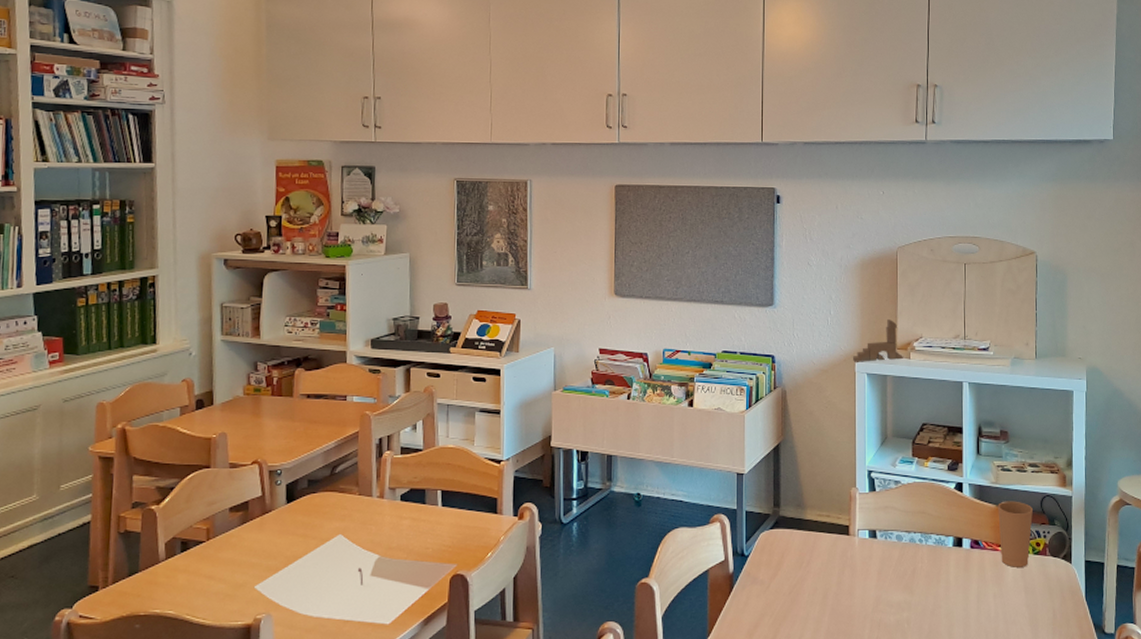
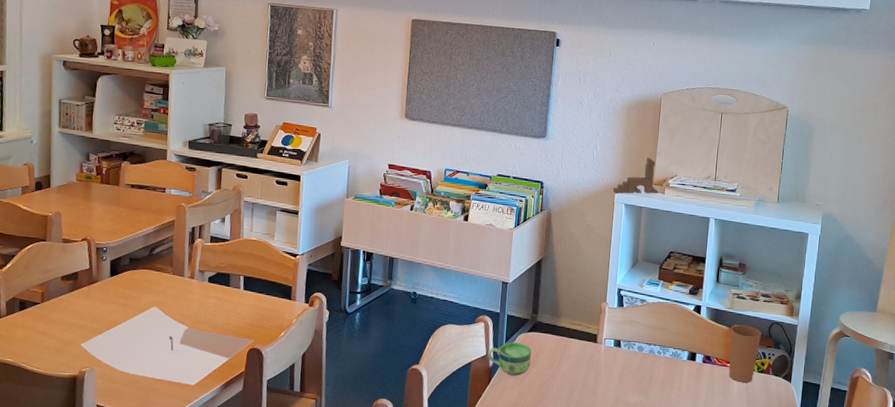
cup: none [727,543,777,581] -> present [488,342,532,376]

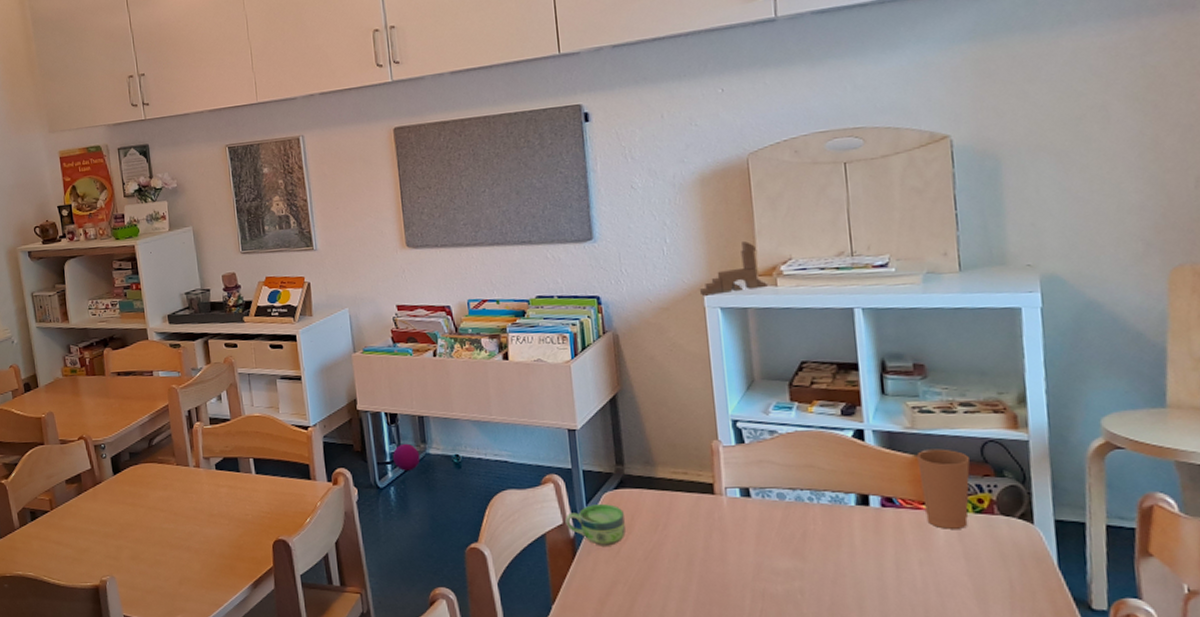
paper sheet: present [80,305,255,386] -> none [96,501,279,588]
ball: none [362,278,386,301] -> present [392,443,421,471]

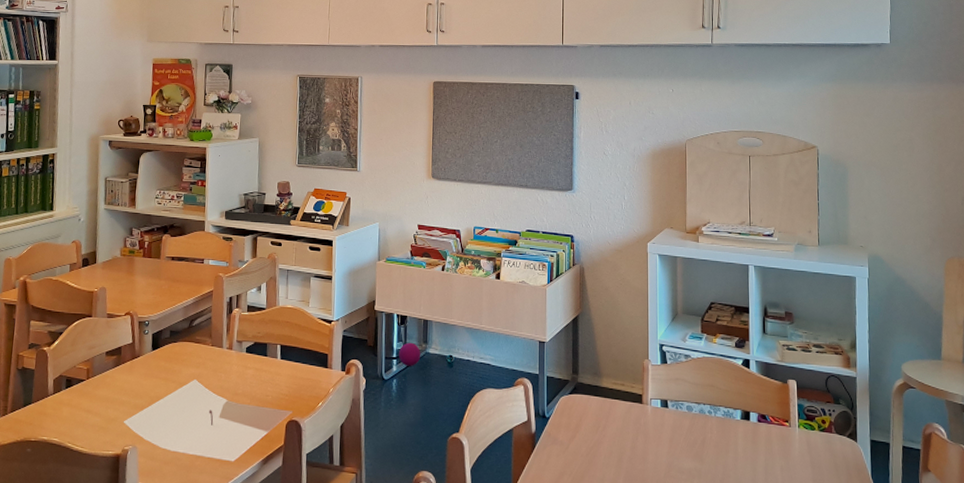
paper sheet: none [96,501,279,588] -> present [123,378,293,462]
cup: present [566,504,627,546] -> none [530,406,575,442]
wooden toy: present [699,241,768,296] -> none [644,206,692,244]
cup: present [917,448,970,529] -> none [784,379,818,443]

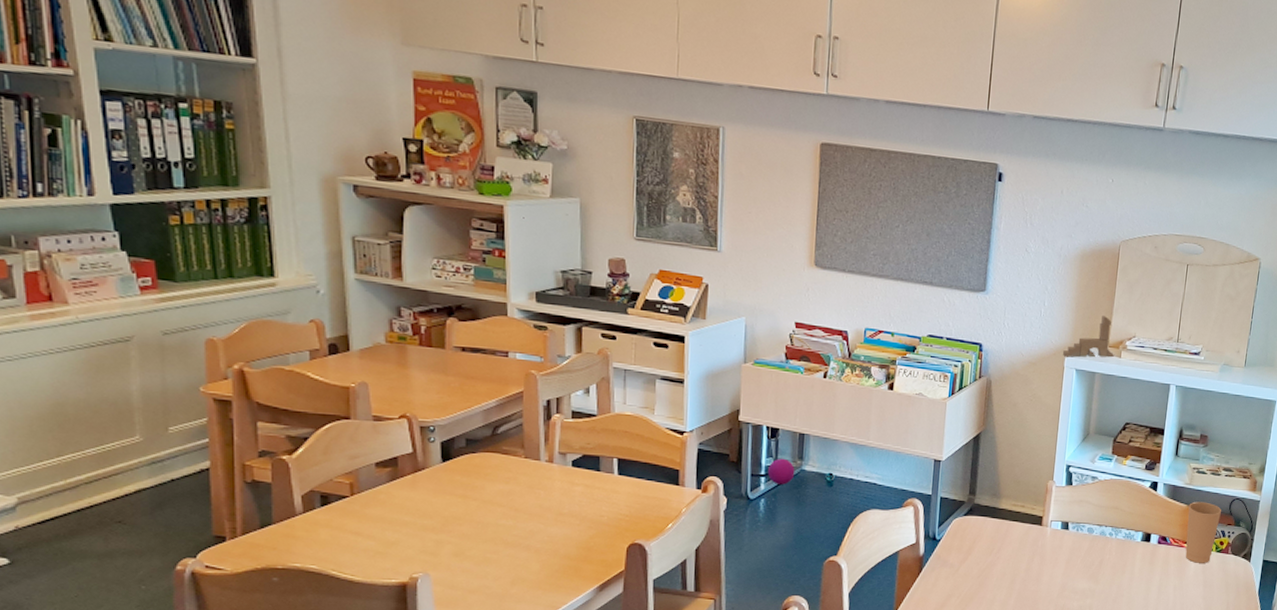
paper sheet: present [123,378,293,462] -> none [407,496,636,590]
wooden toy: none [644,206,692,244] -> present [1062,316,1114,358]
cup: none [784,379,818,443] -> present [1185,501,1221,563]

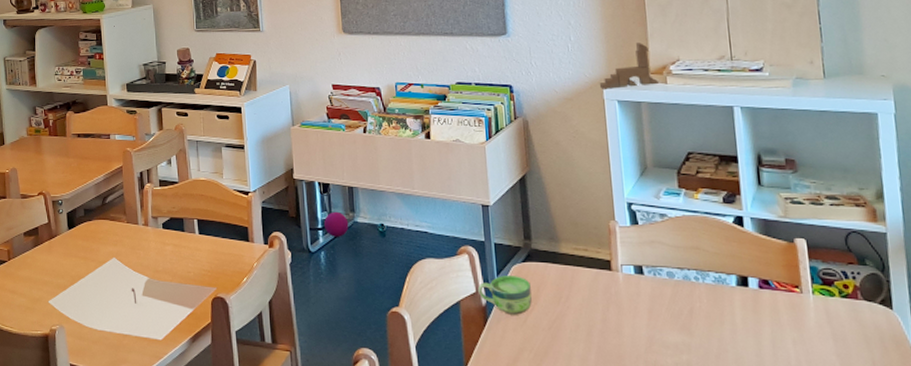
paper sheet: none [407,496,636,590] -> present [48,257,218,341]
cup: none [918,528,969,565] -> present [478,276,533,315]
cup: present [1185,501,1221,563] -> none [789,237,836,311]

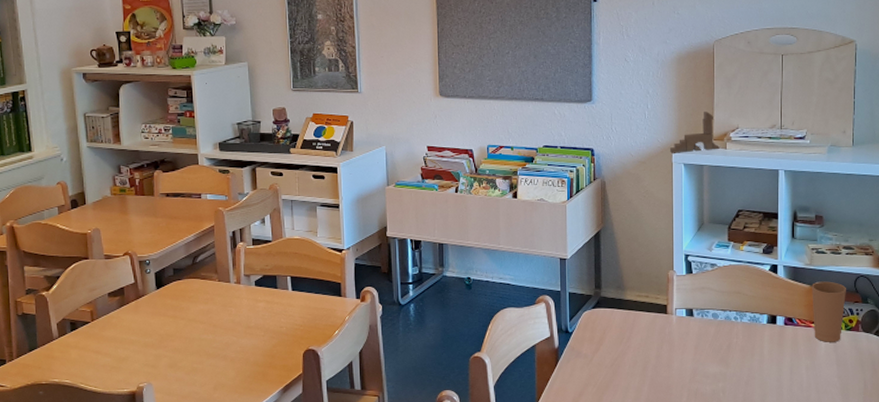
paper sheet: present [48,257,218,341] -> none [134,314,310,393]
ball: present [323,211,349,237] -> none [414,266,438,290]
cup: present [478,276,533,315] -> none [553,321,599,355]
cup: none [789,237,836,311] -> present [812,281,846,342]

